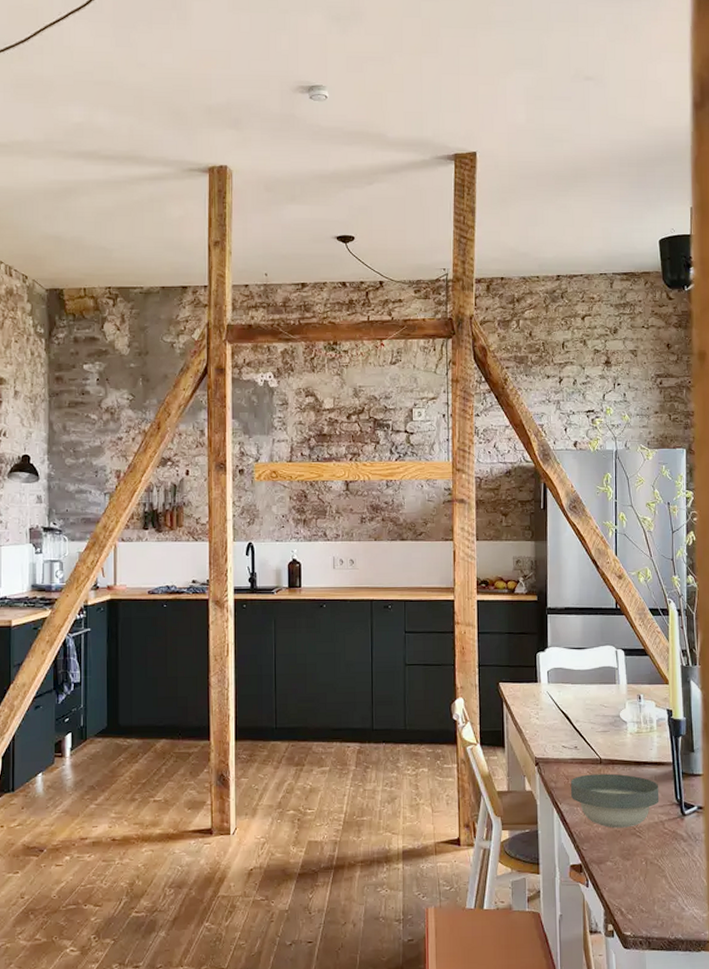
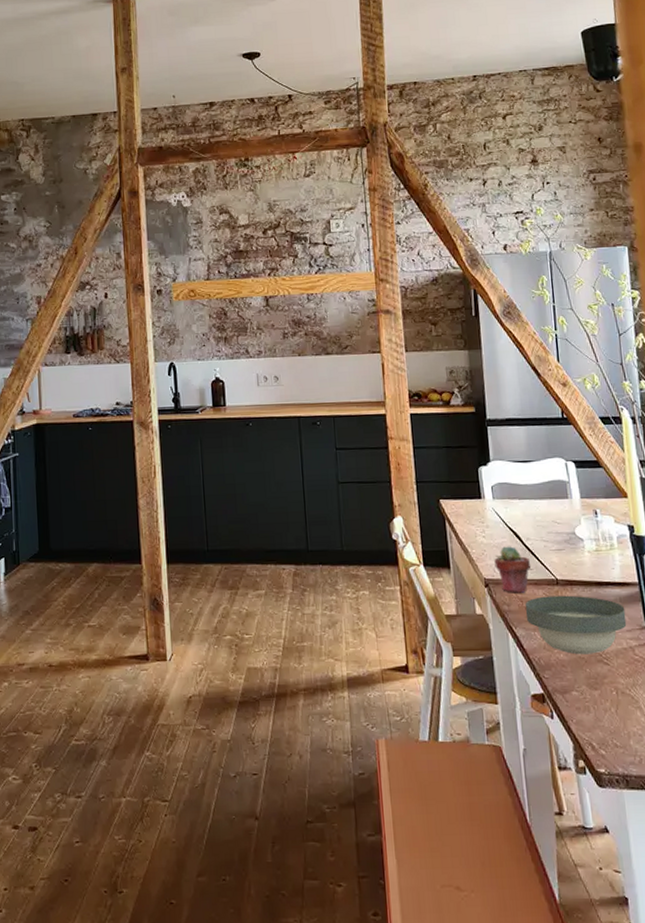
potted succulent: none [545,727,579,772] -> present [494,546,531,593]

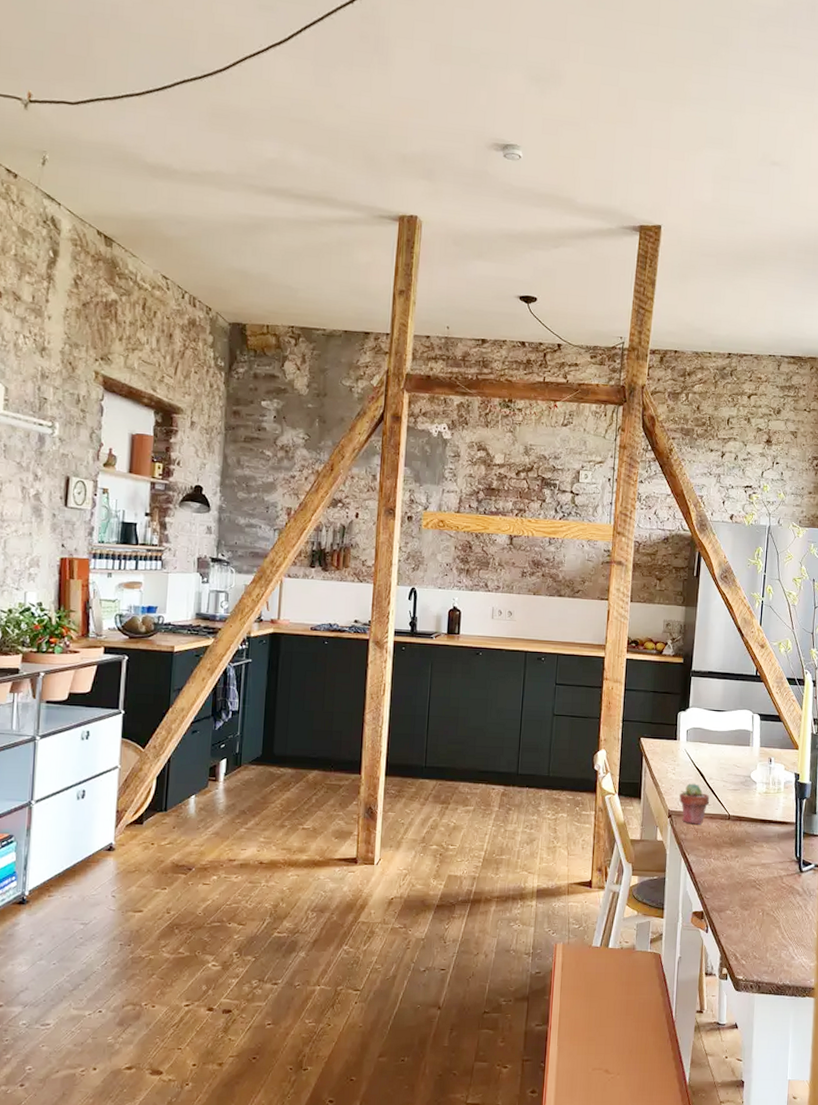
bowl: present [525,595,627,655] -> none [698,828,781,880]

